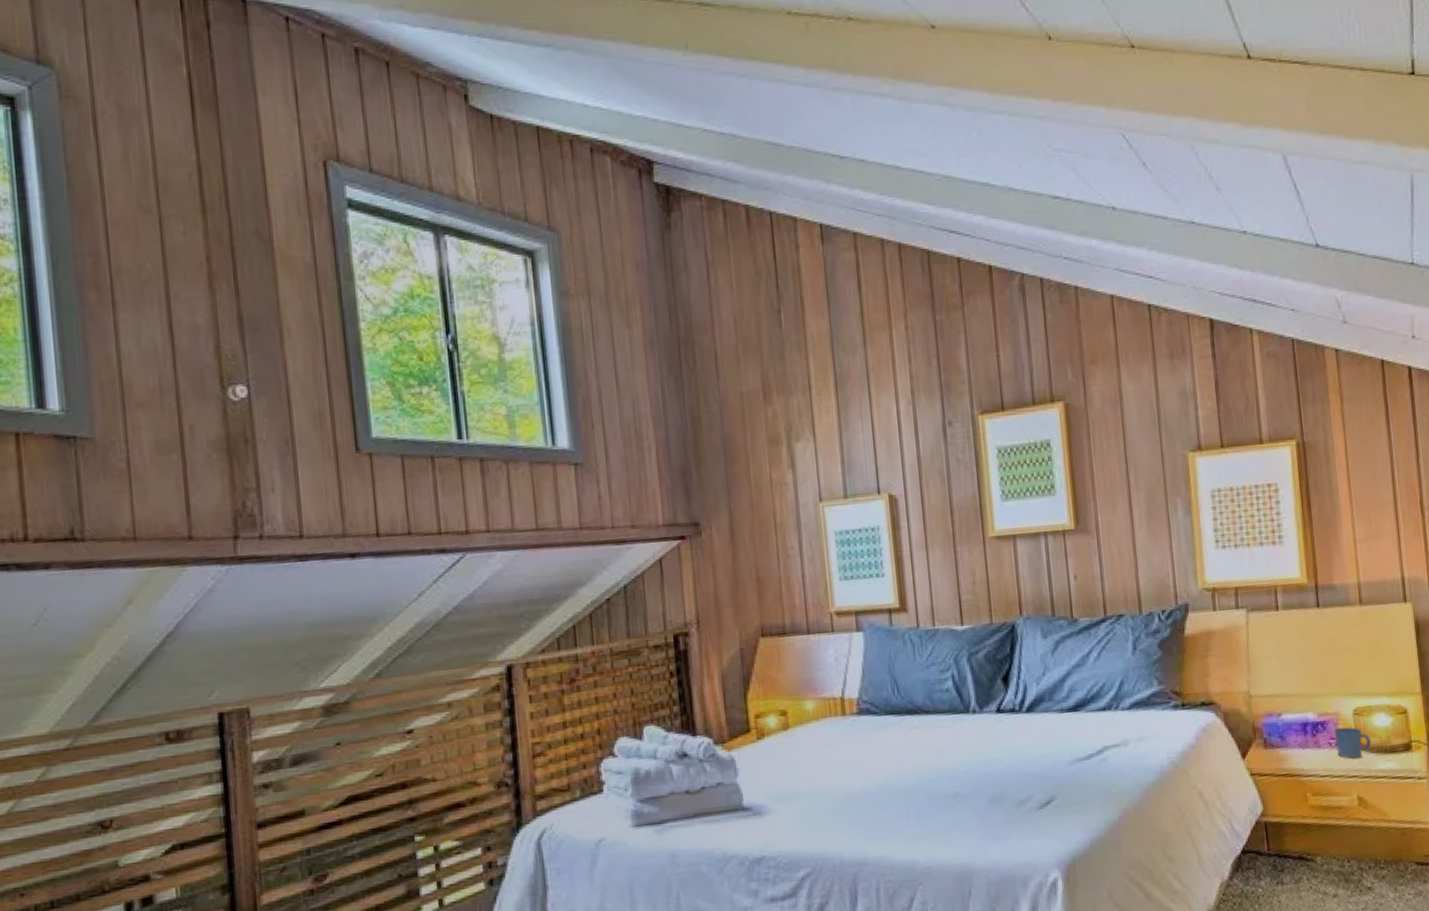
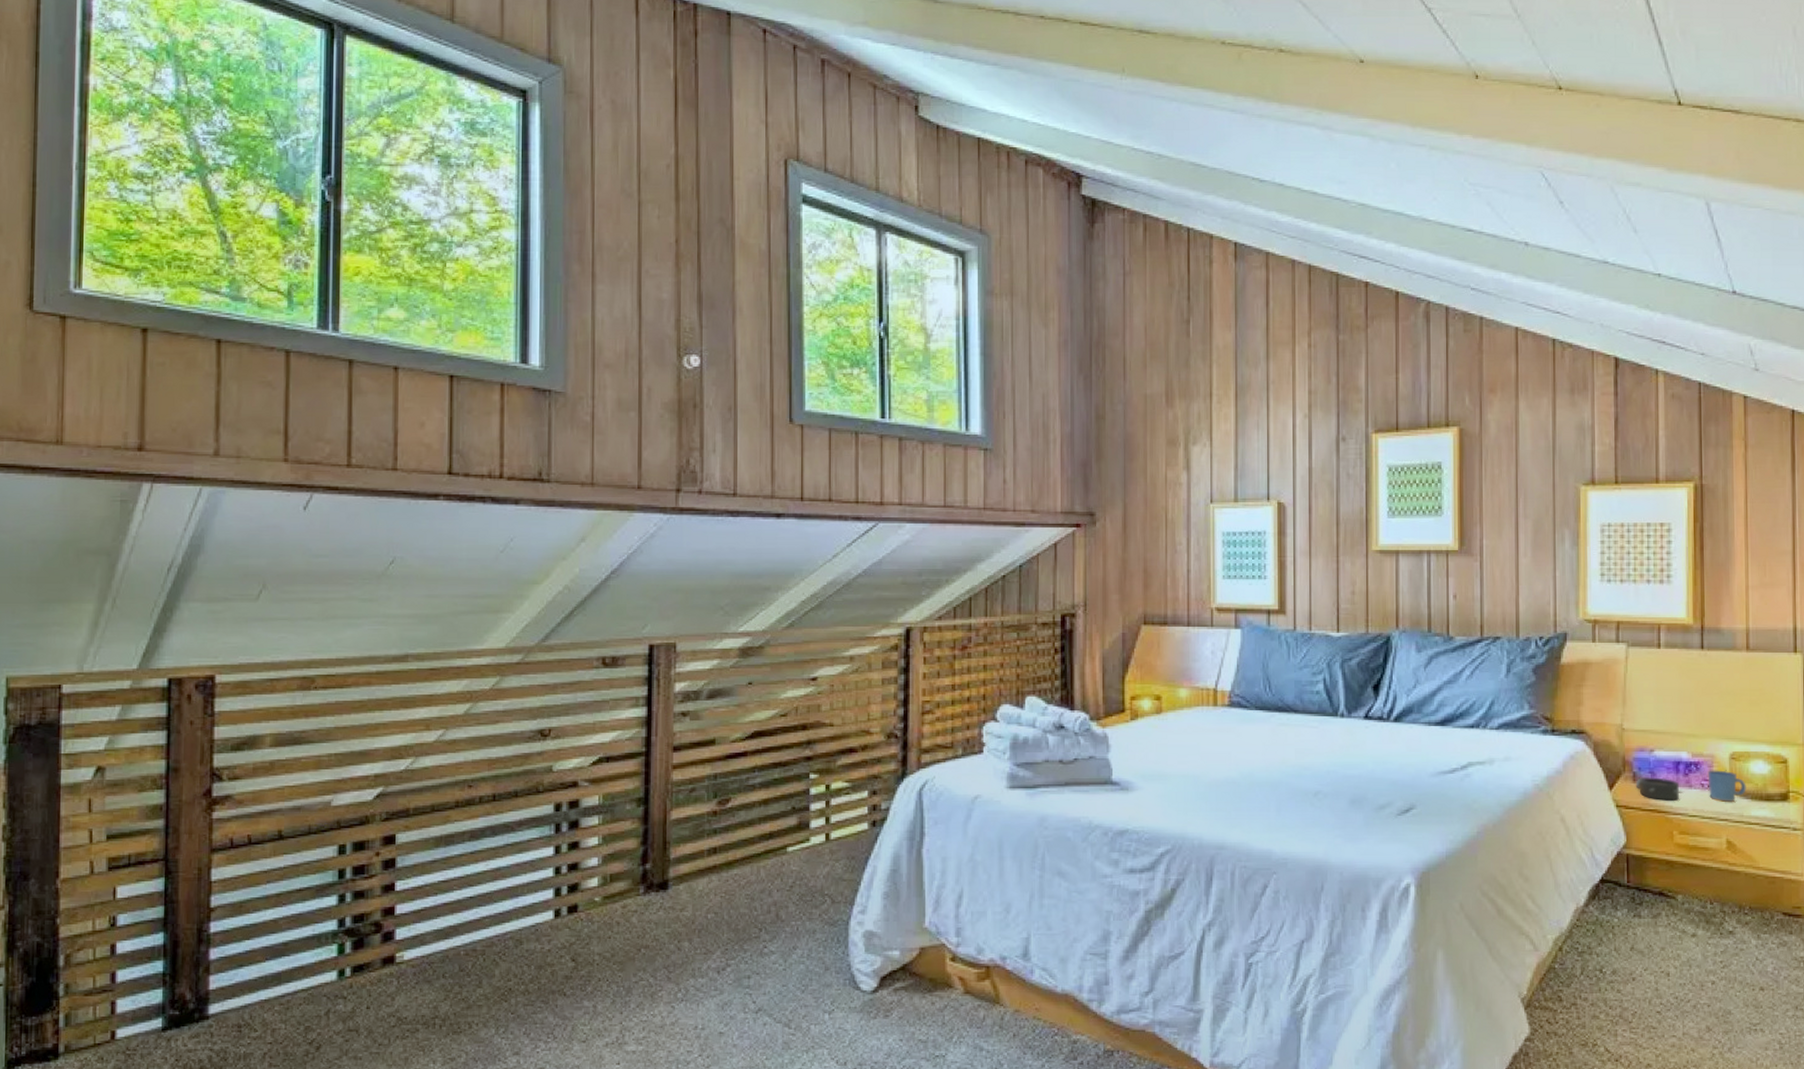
alarm clock: none [1266,741,1312,764] -> present [1635,777,1683,801]

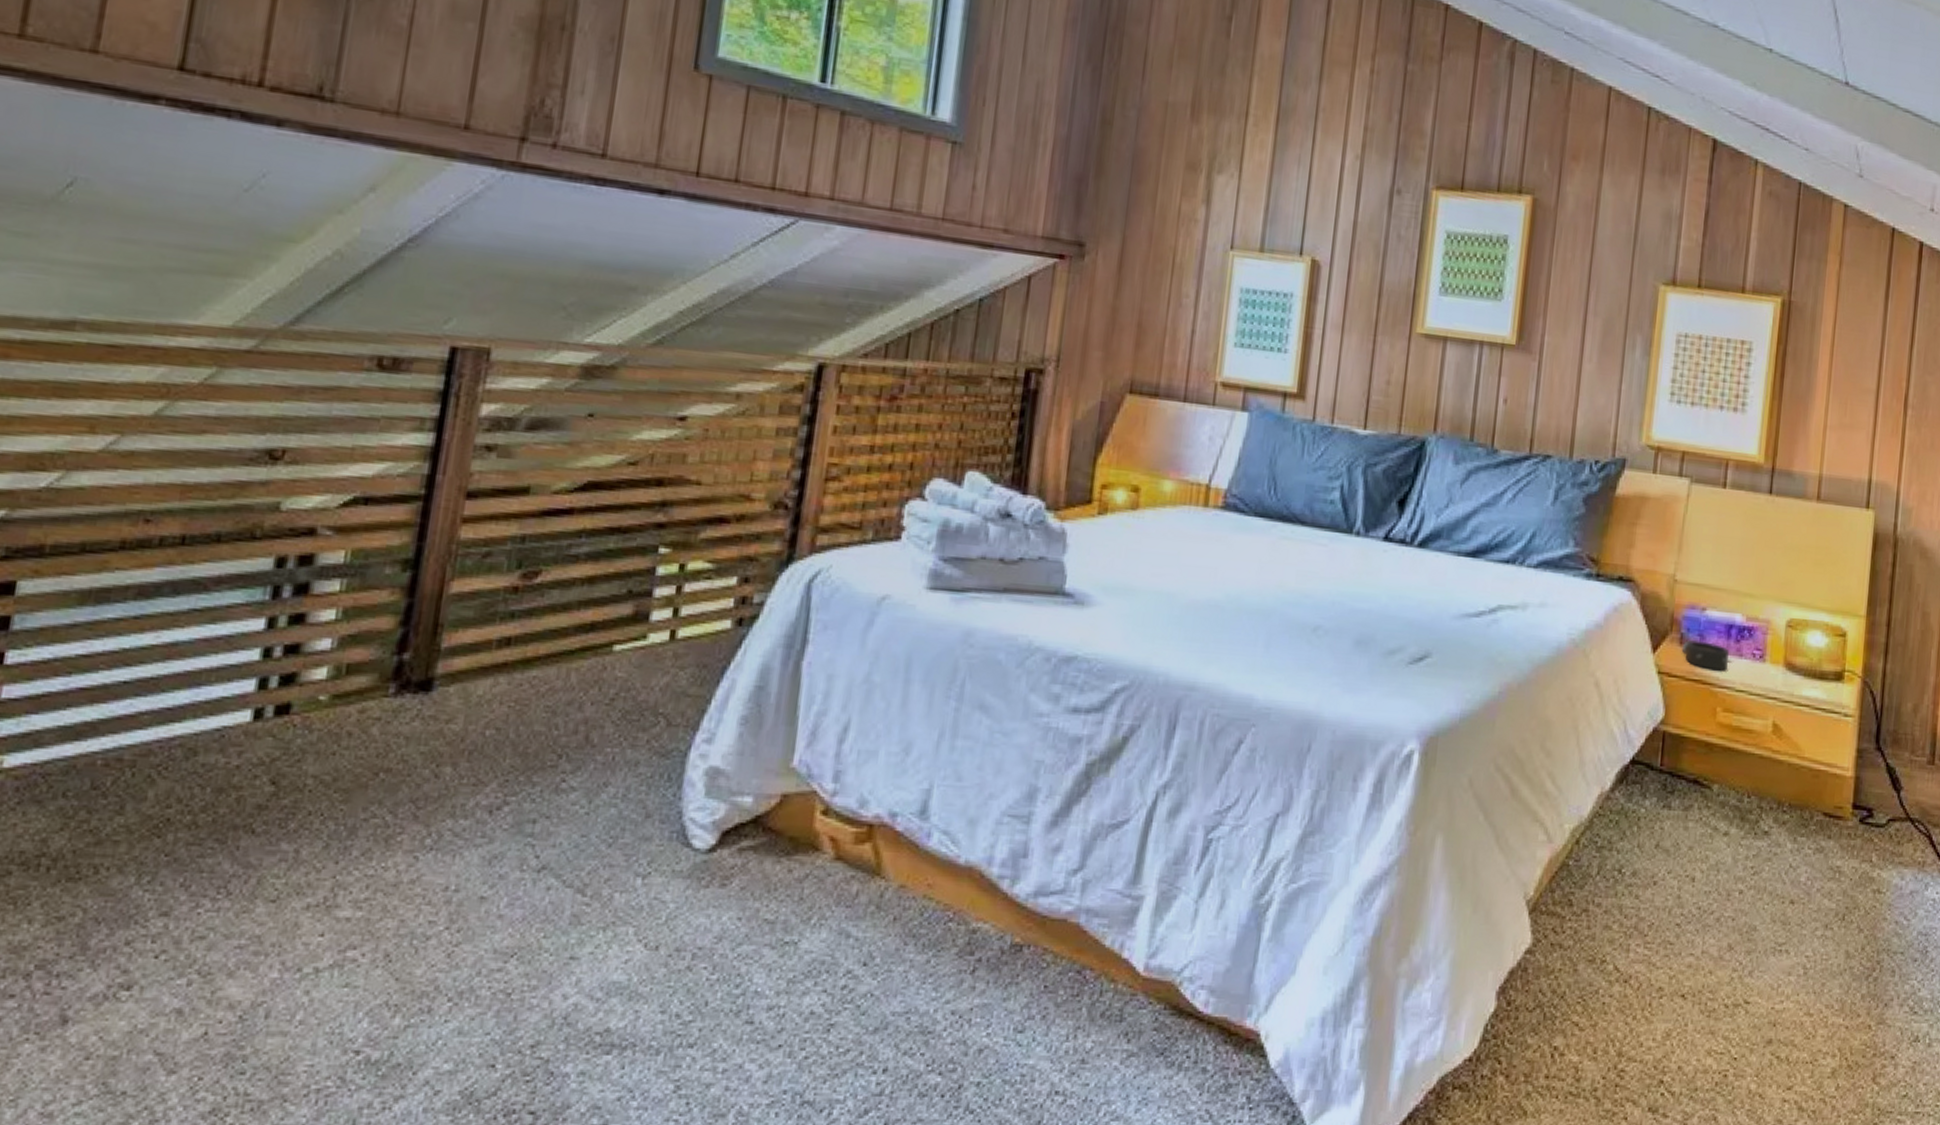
mug: present [1707,770,1746,803] -> none [1760,638,1801,679]

